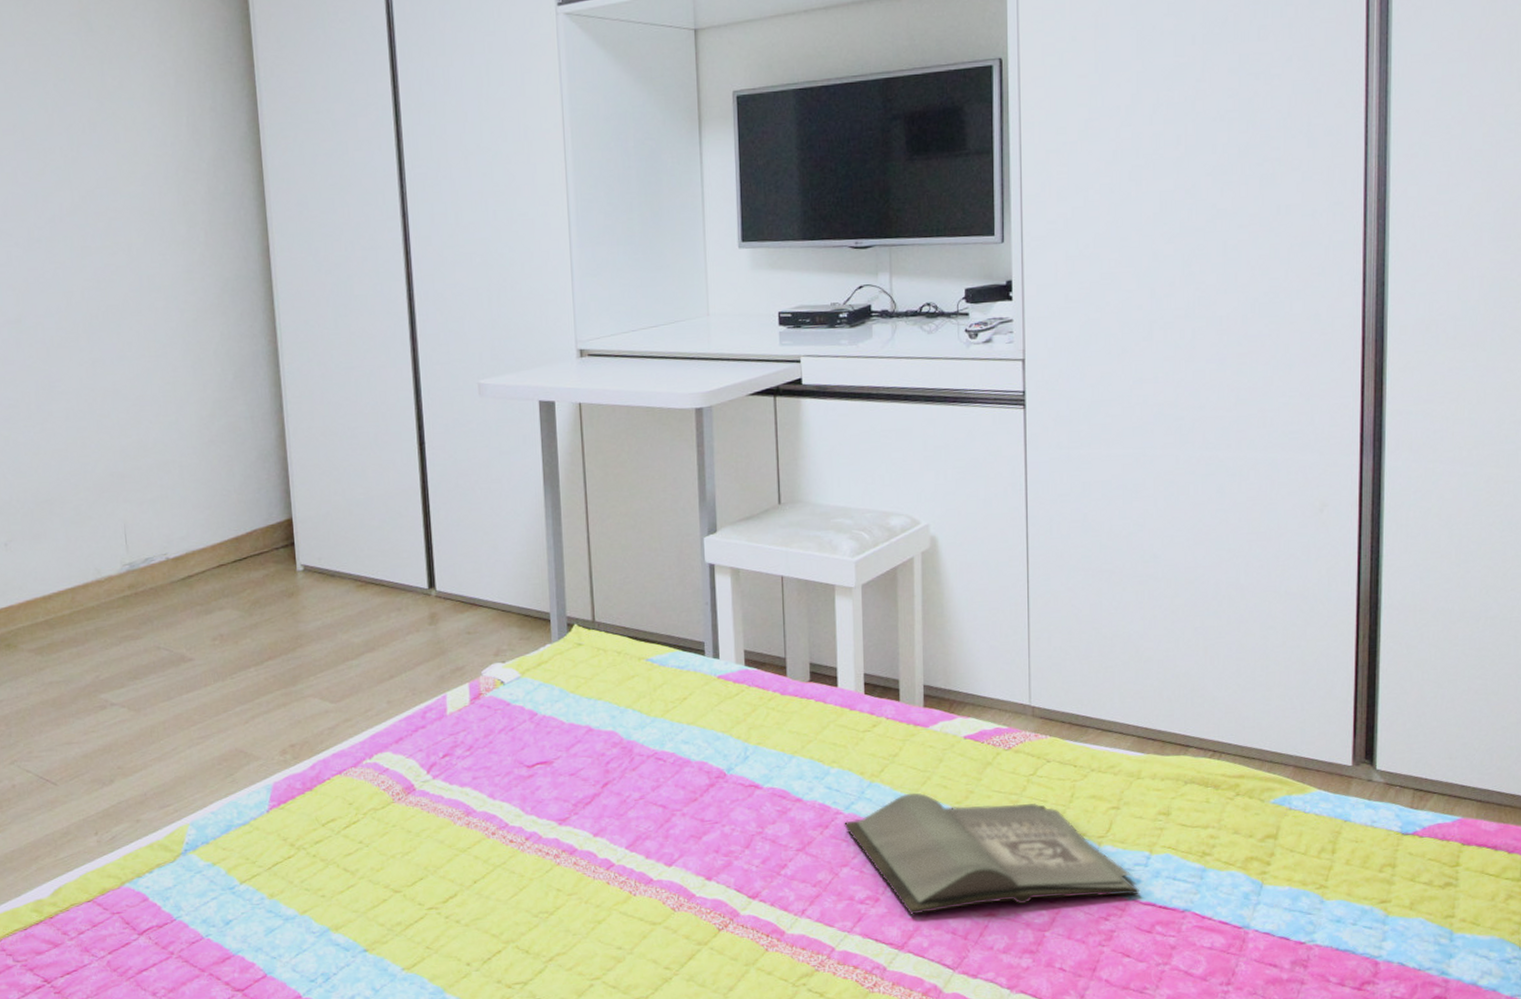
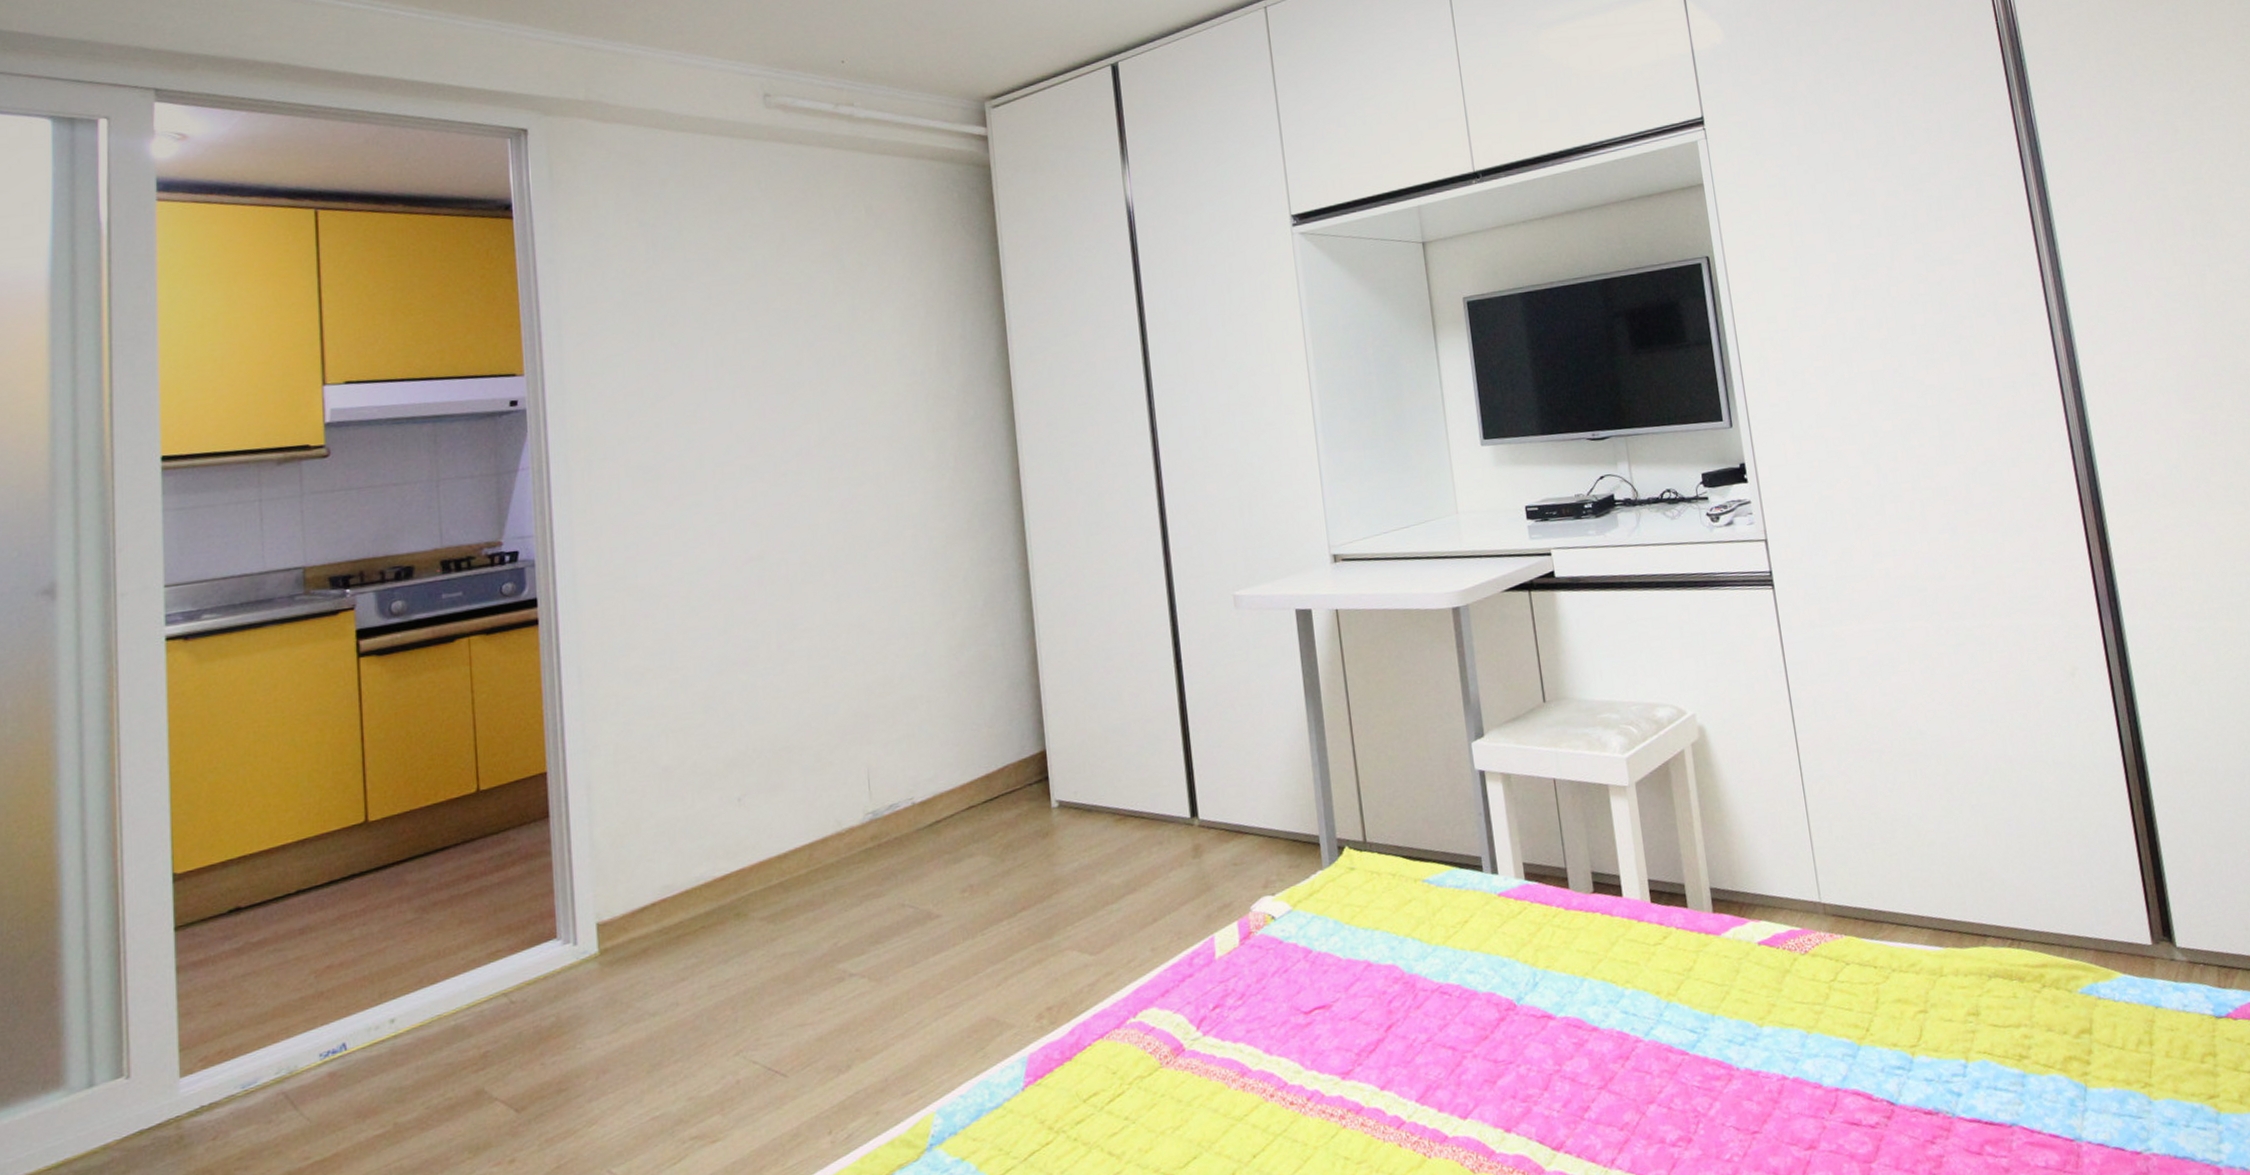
hardback book: present [844,792,1140,915] -> none [1645,1010,1963,1156]

